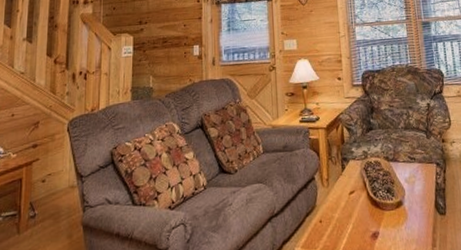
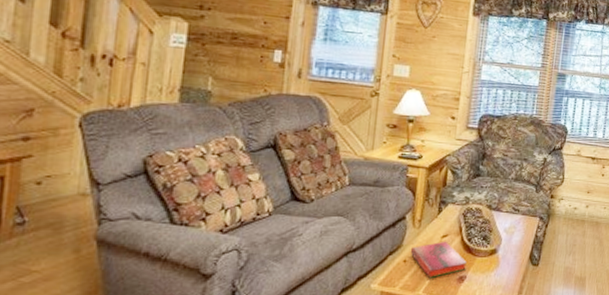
hardback book: none [323,197,377,237] -> present [410,241,467,278]

